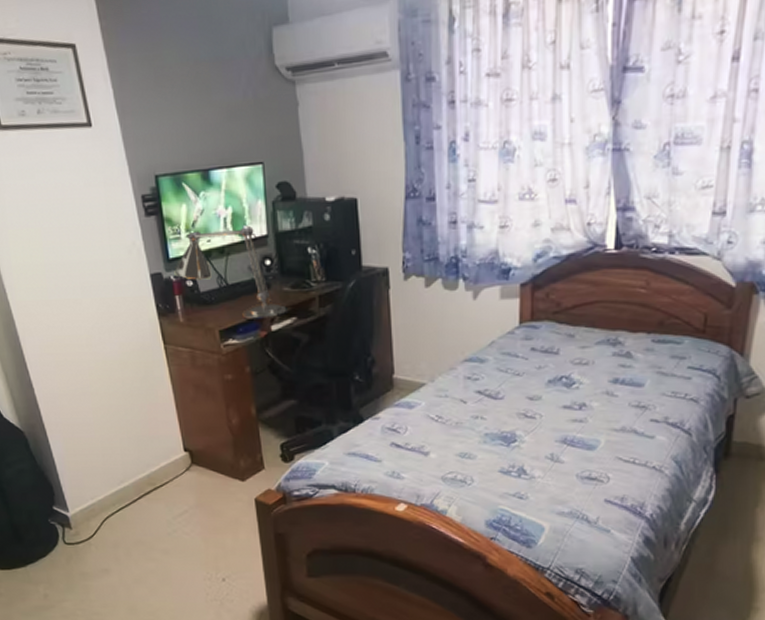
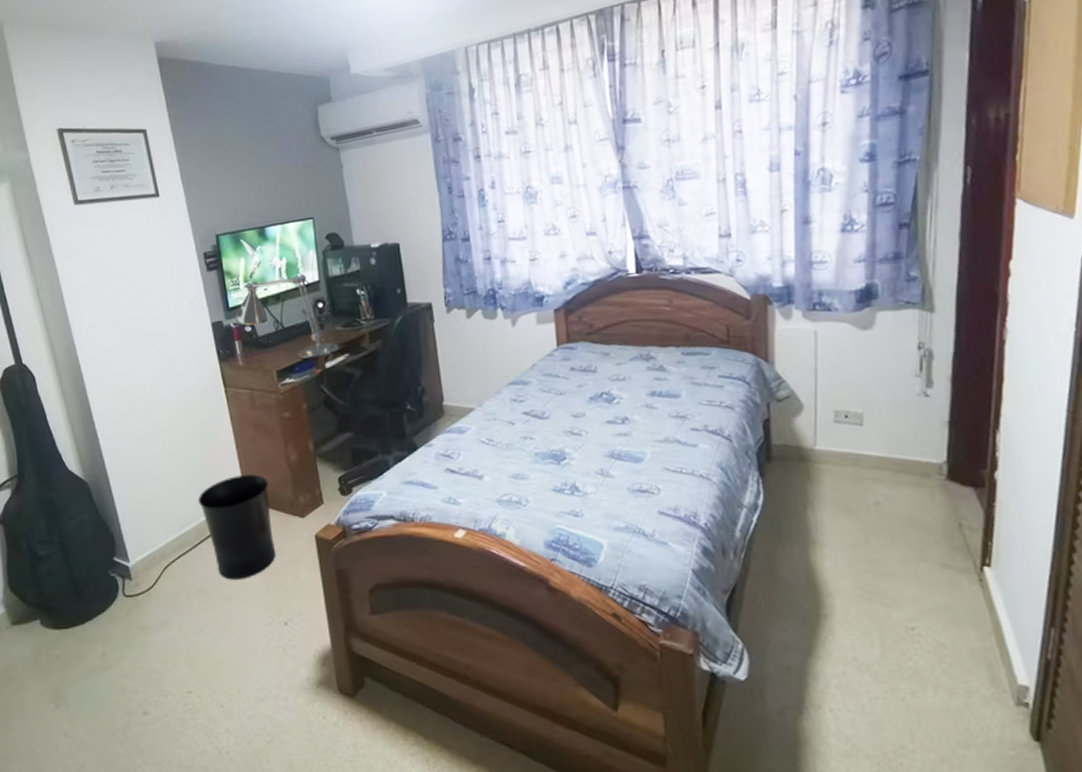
waste bin: none [136,435,216,535] -> present [198,474,276,580]

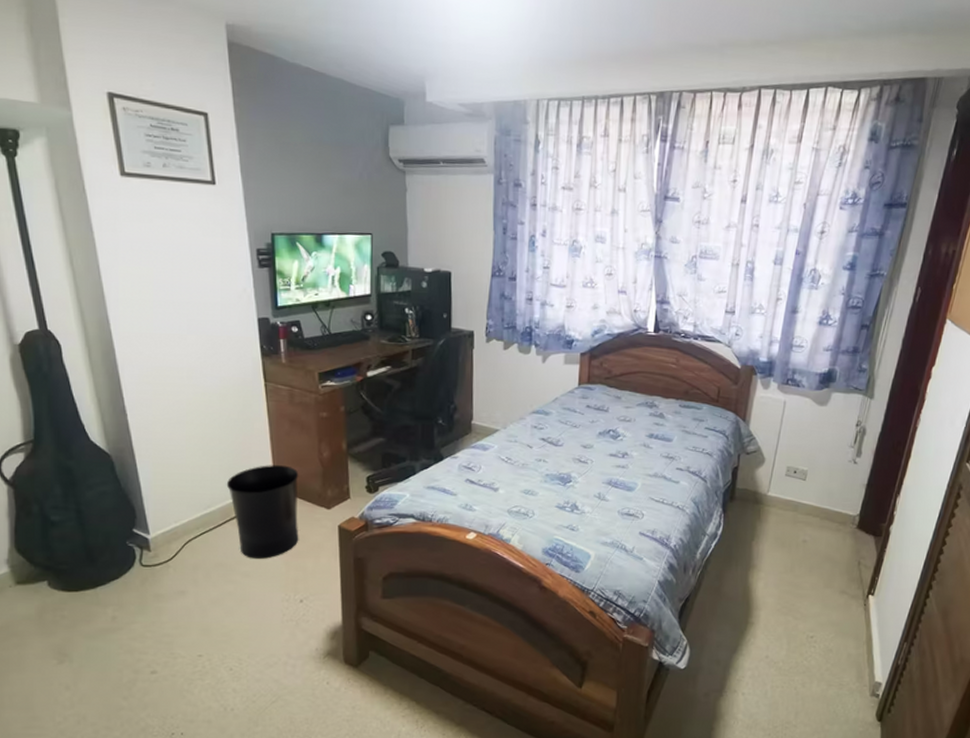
desk lamp: present [235,274,343,360] -> none [282,285,385,367]

